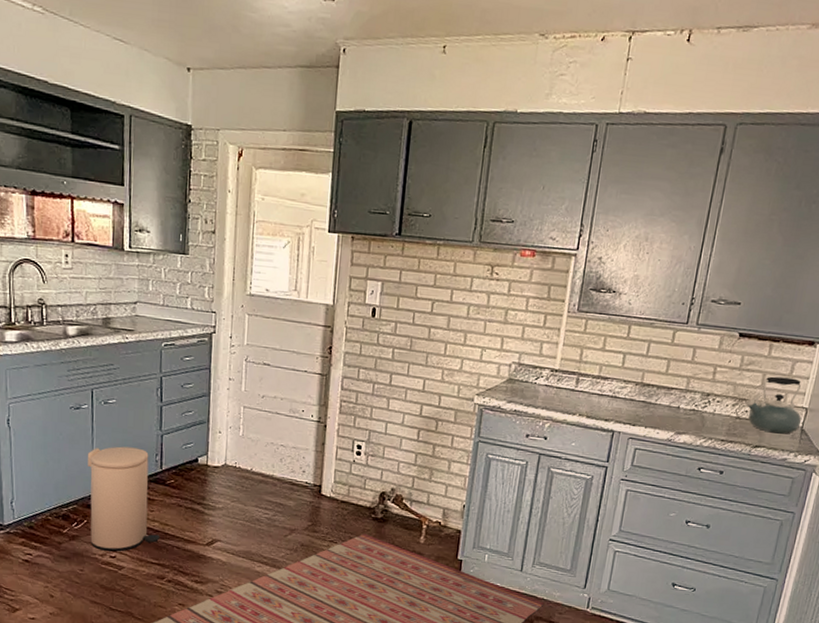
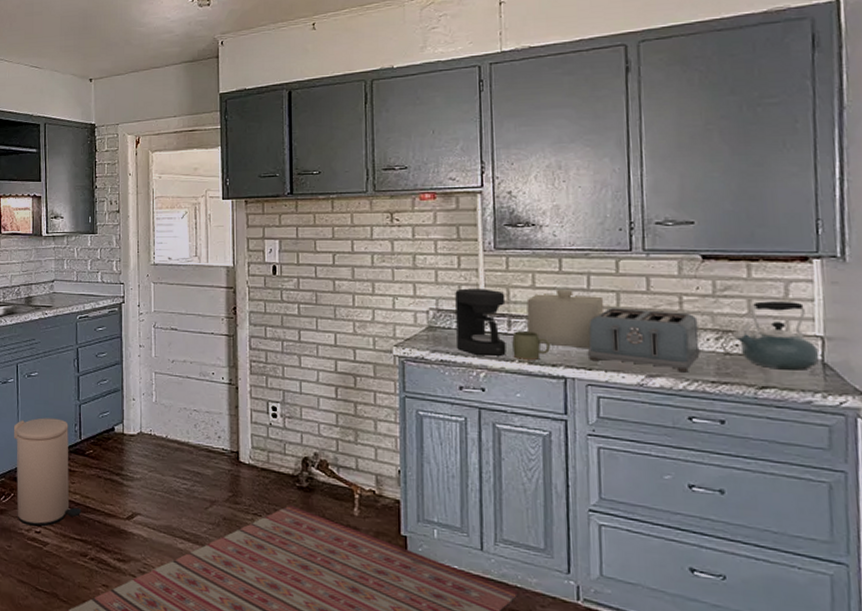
coffee maker: none [530,346,579,410] -> present [455,288,506,357]
mug: none [575,388,607,415] -> present [512,331,550,360]
canister: none [591,353,656,408] -> present [526,289,603,350]
toaster: none [634,373,724,432] -> present [587,308,700,373]

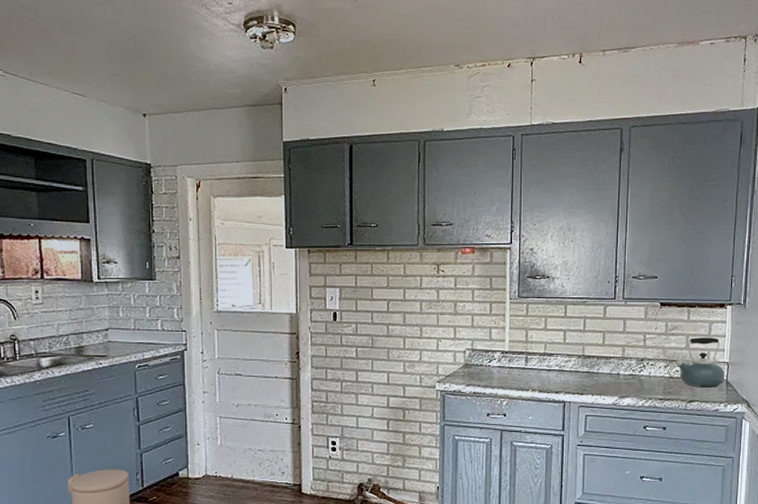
coffee maker: present [455,288,506,357] -> none [487,331,525,388]
mug: present [512,331,550,360] -> none [528,366,555,389]
canister: present [526,289,603,350] -> none [540,331,593,378]
toaster: present [587,308,700,373] -> none [580,345,655,393]

